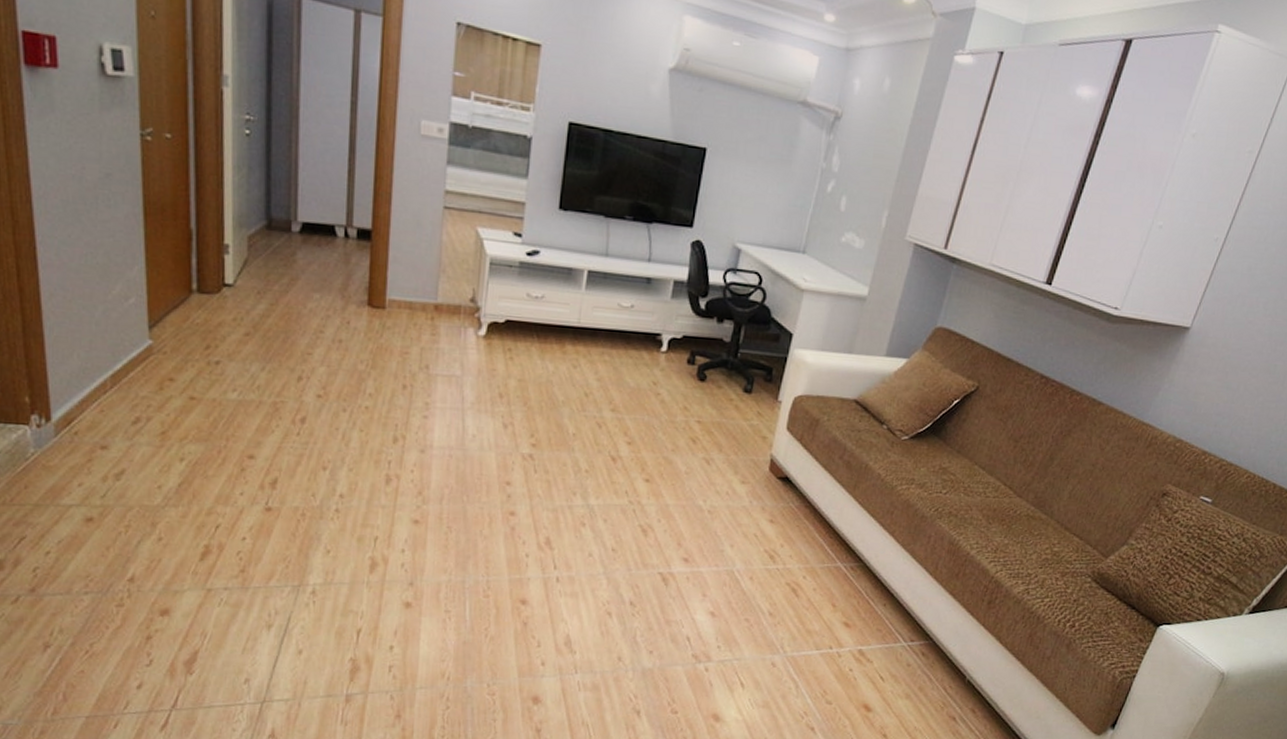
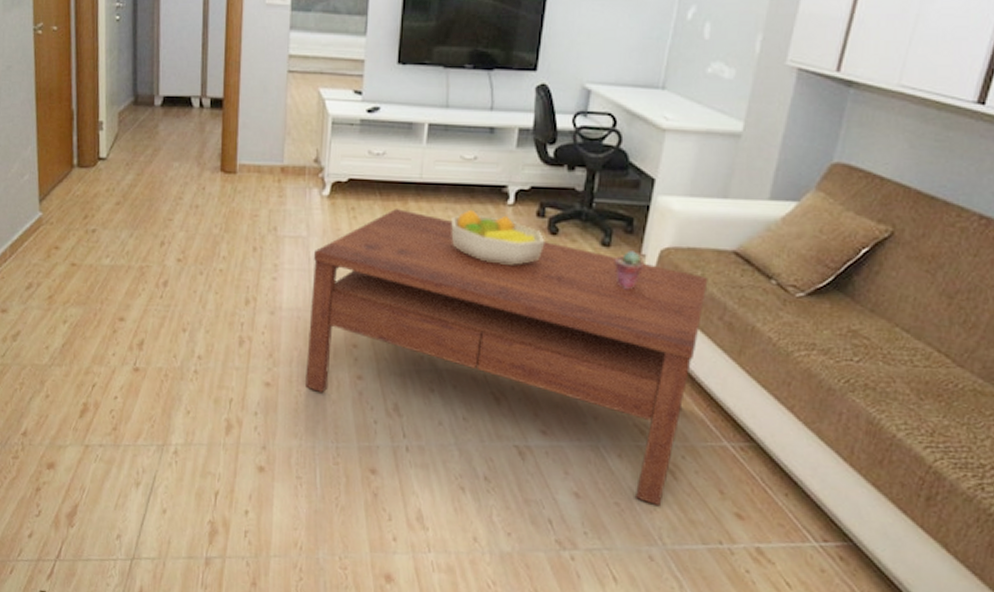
coffee table: none [456,352,833,619] -> present [306,209,708,505]
fruit bowl: none [606,355,694,409] -> present [451,209,545,266]
potted succulent: none [754,397,781,433] -> present [614,251,645,290]

